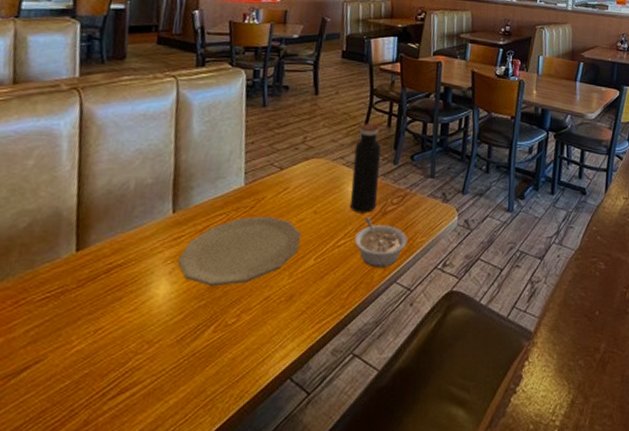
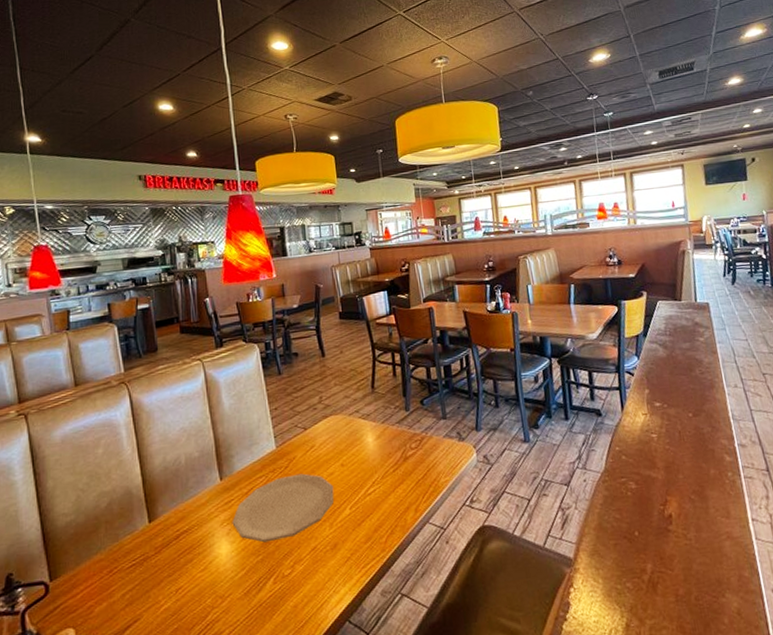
water bottle: present [349,124,381,213] -> none [367,375,396,461]
legume: present [355,216,408,268] -> none [383,463,432,511]

